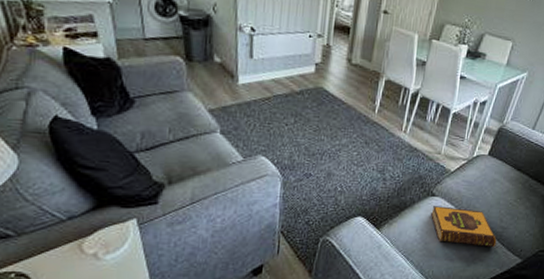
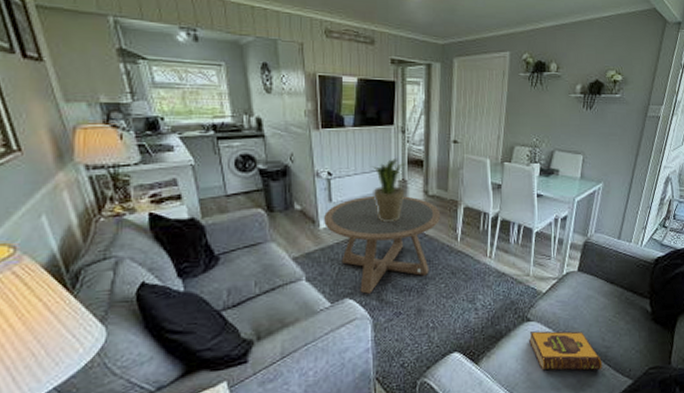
coffee table: none [243,57,362,153] -> present [324,195,441,294]
potted plant: none [295,21,332,85] -> present [371,157,406,221]

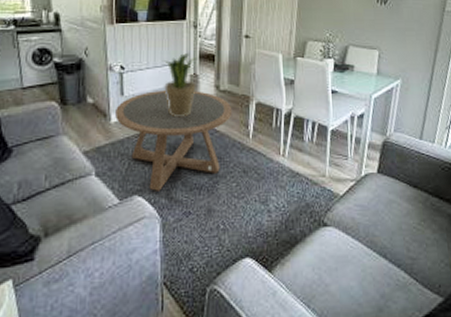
hardback book: present [529,331,603,371] -> none [326,237,408,285]

